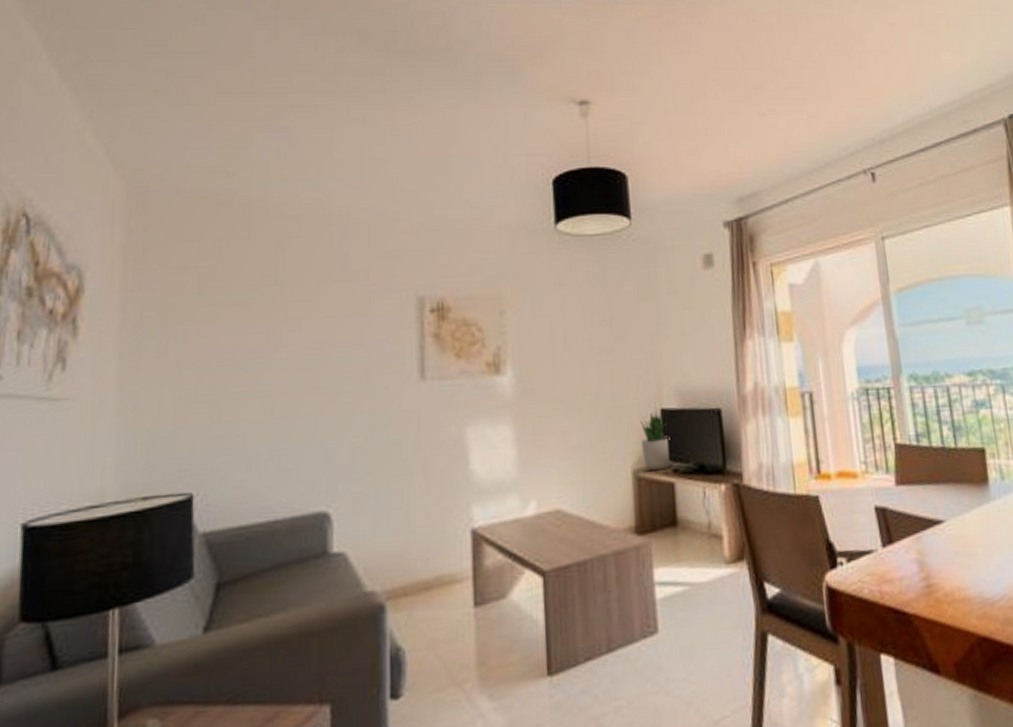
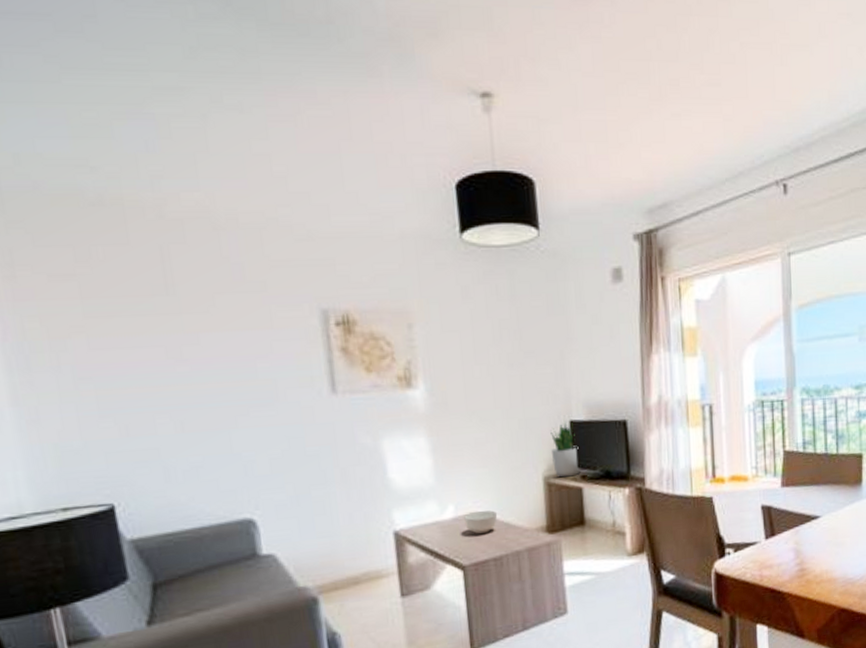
bowl: none [547,507,582,534] -> present [464,510,497,534]

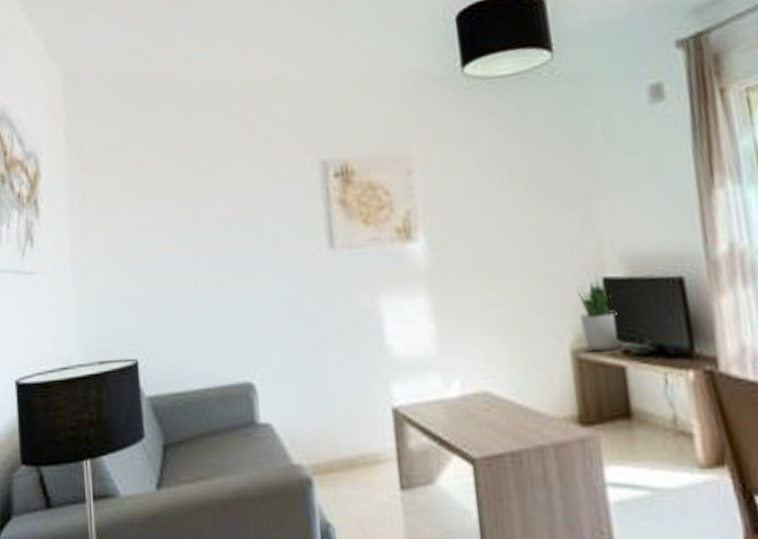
bowl: present [464,510,497,534] -> none [472,389,513,419]

